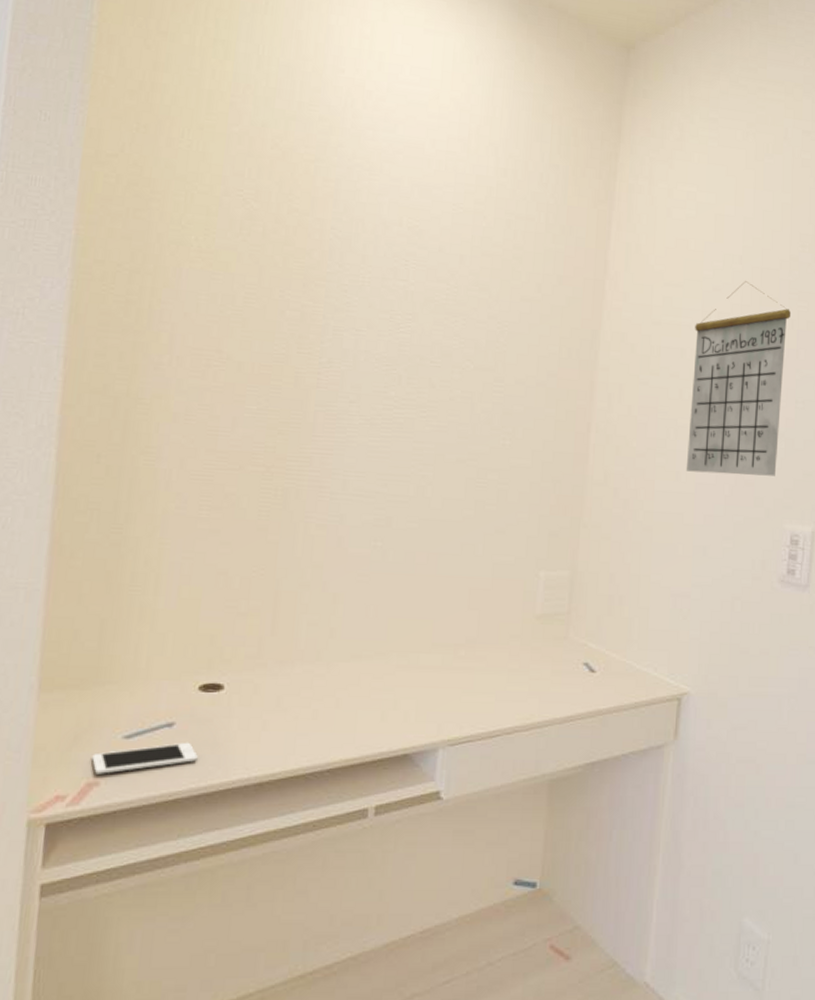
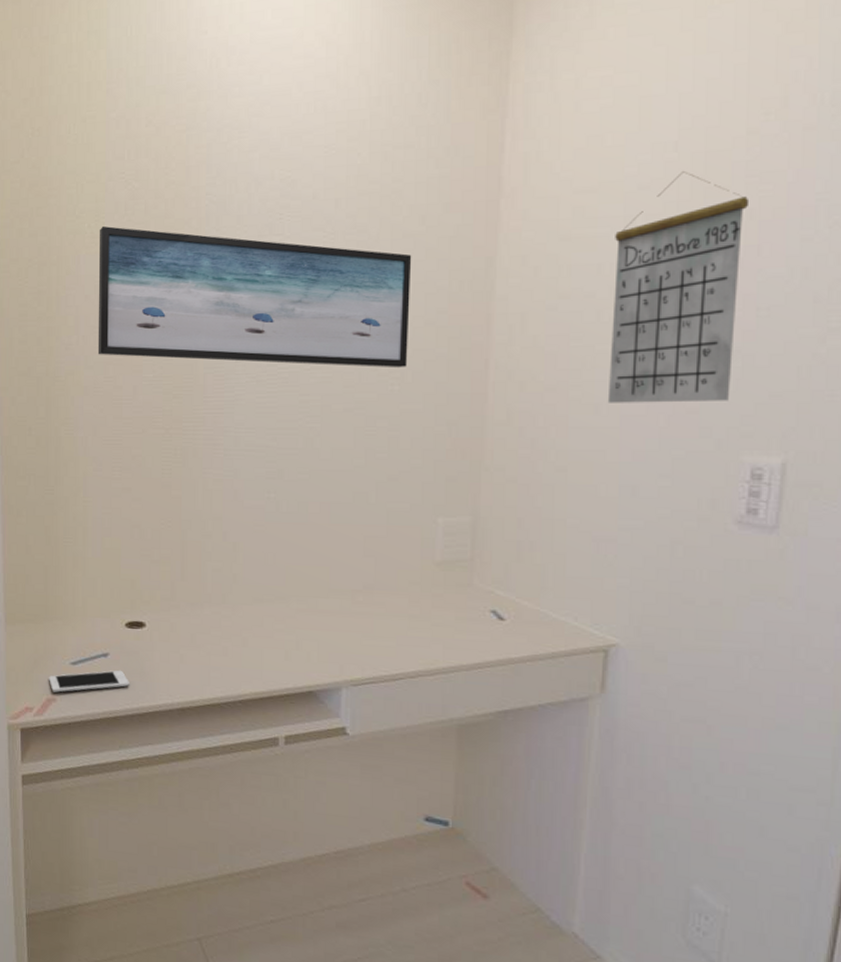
wall art: none [193,242,528,424] -> present [97,226,412,368]

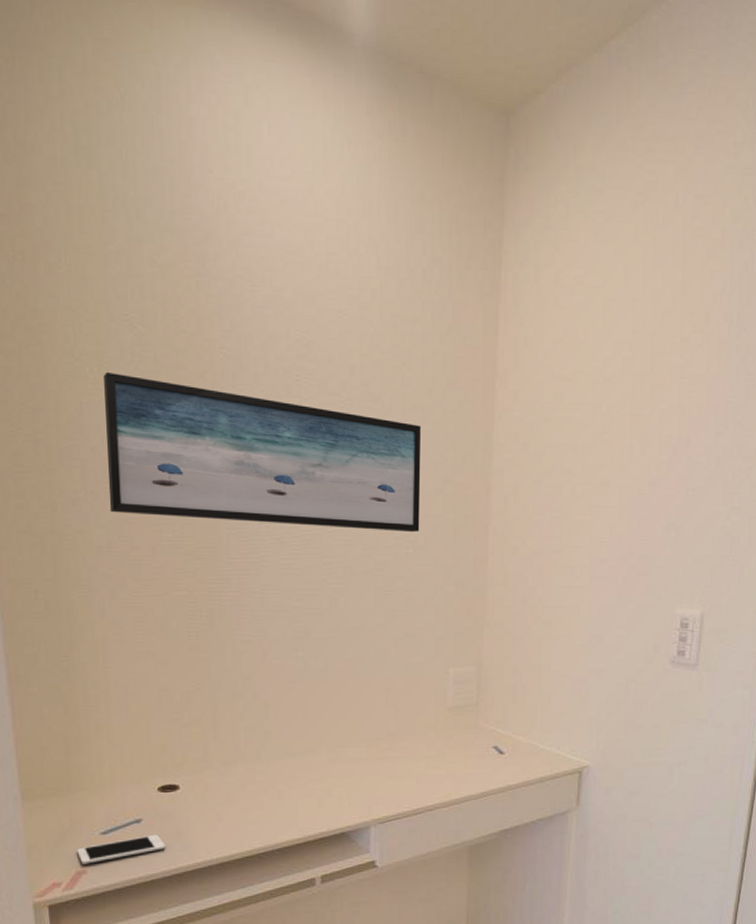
calendar: present [607,171,750,403] -> none [580,369,682,566]

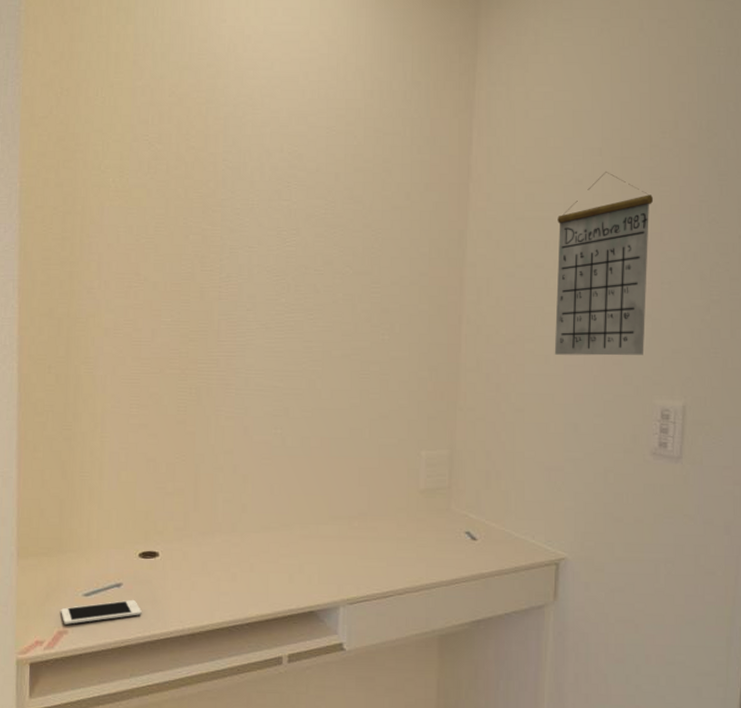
wall art: present [104,373,422,533] -> none [118,182,399,321]
calendar: none [580,369,682,566] -> present [554,172,654,356]

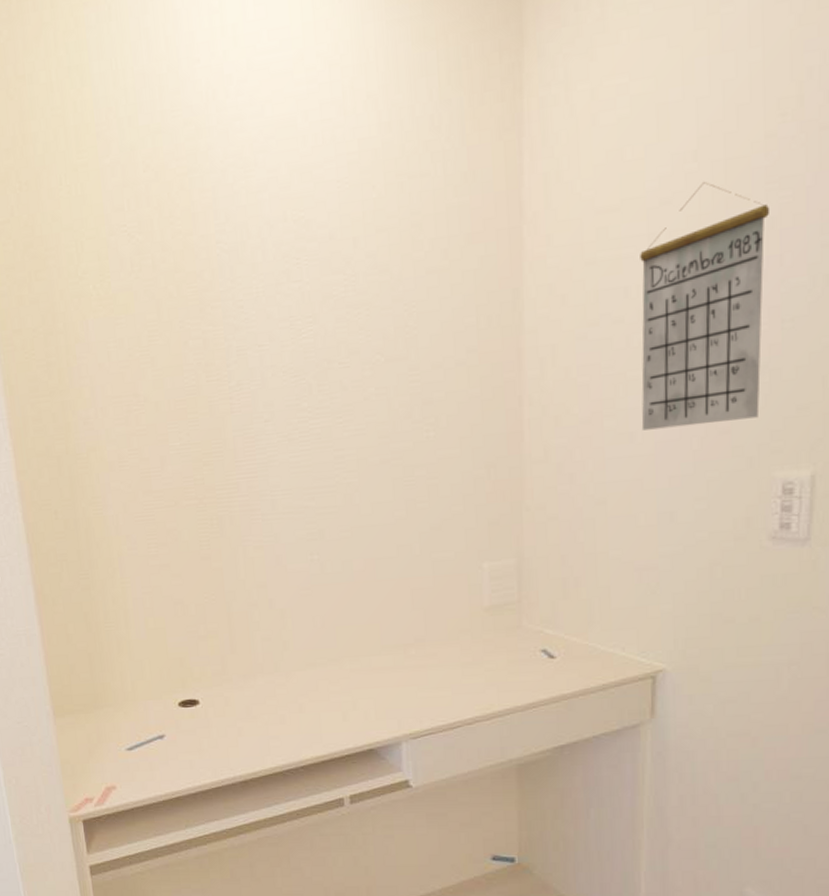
cell phone: present [61,599,142,625] -> none [106,750,189,780]

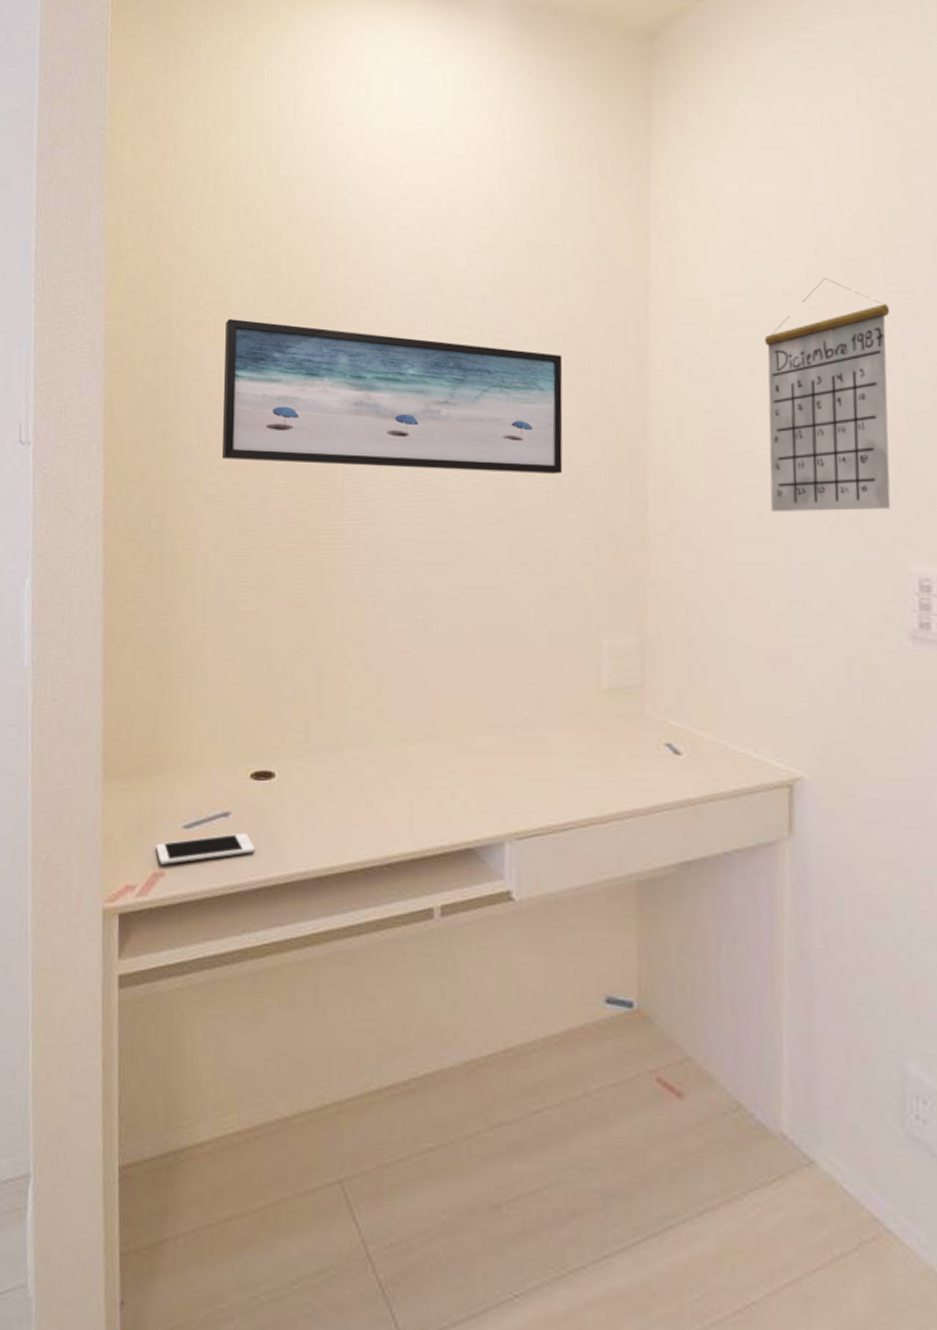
wall art: none [106,286,441,427] -> present [221,319,563,475]
cell phone: none [106,750,189,780] -> present [156,832,255,865]

